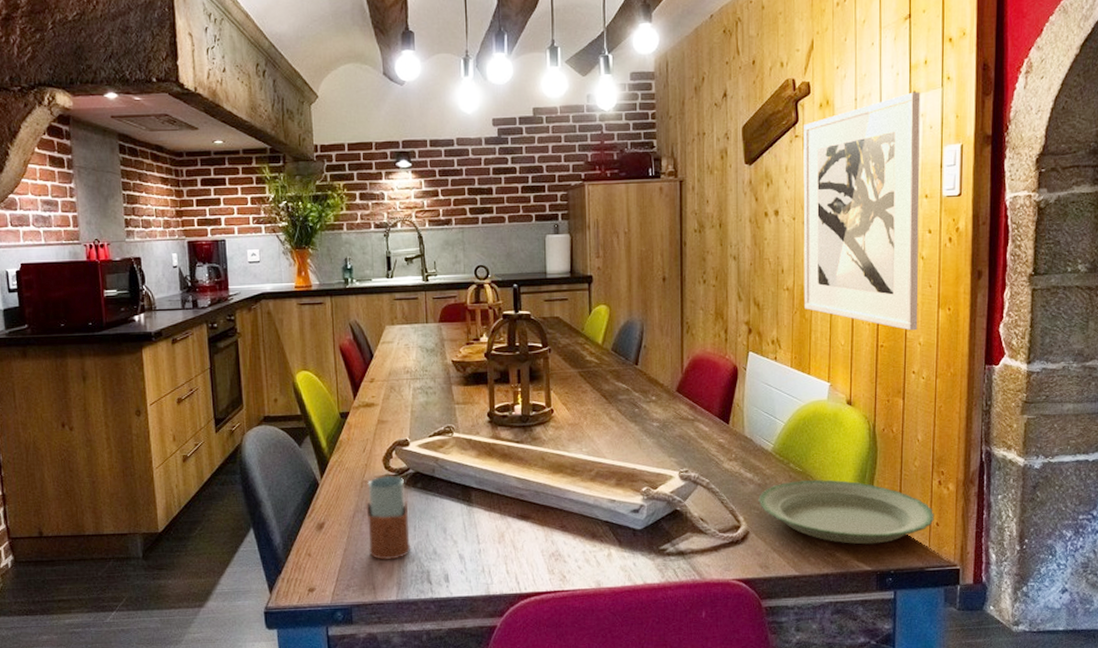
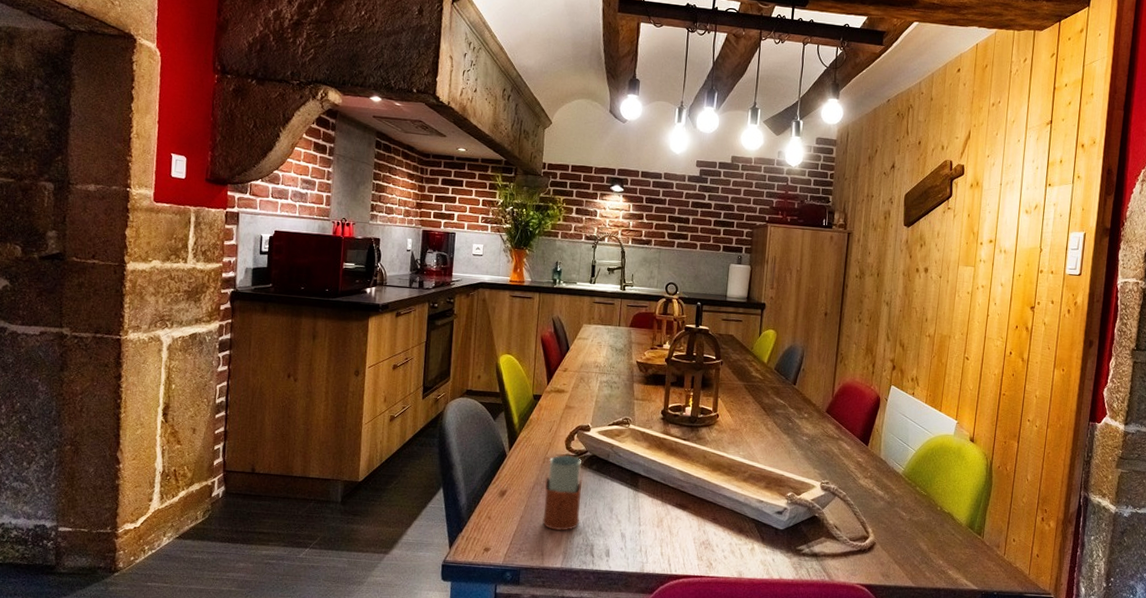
plate: present [758,480,934,545] -> none [886,502,1036,567]
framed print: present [803,92,921,331] -> none [942,184,1055,385]

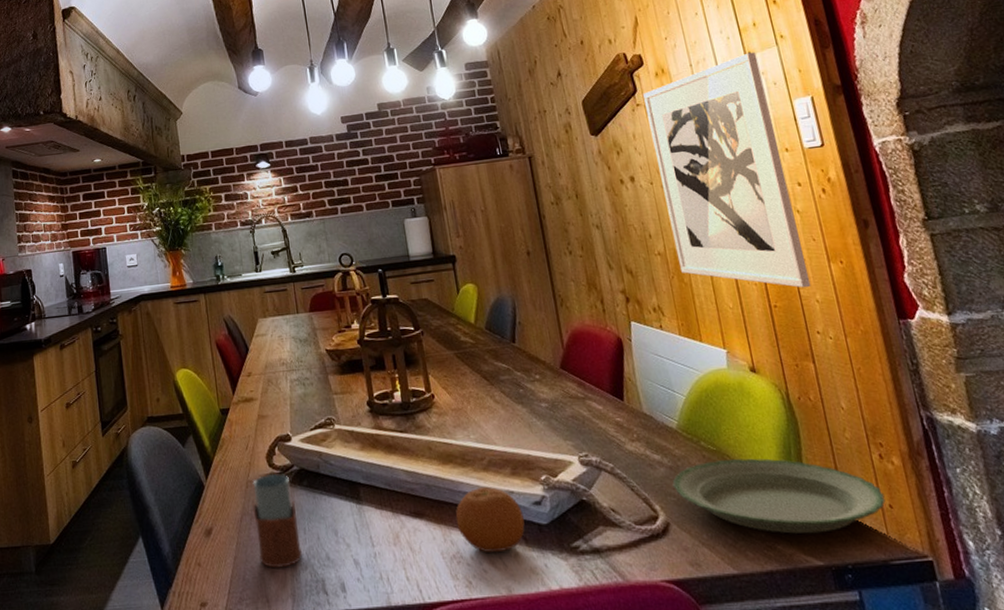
fruit: none [711,493,766,545] -> present [455,486,525,553]
plate: none [886,502,1036,567] -> present [672,458,886,534]
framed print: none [942,184,1055,385] -> present [643,52,811,288]

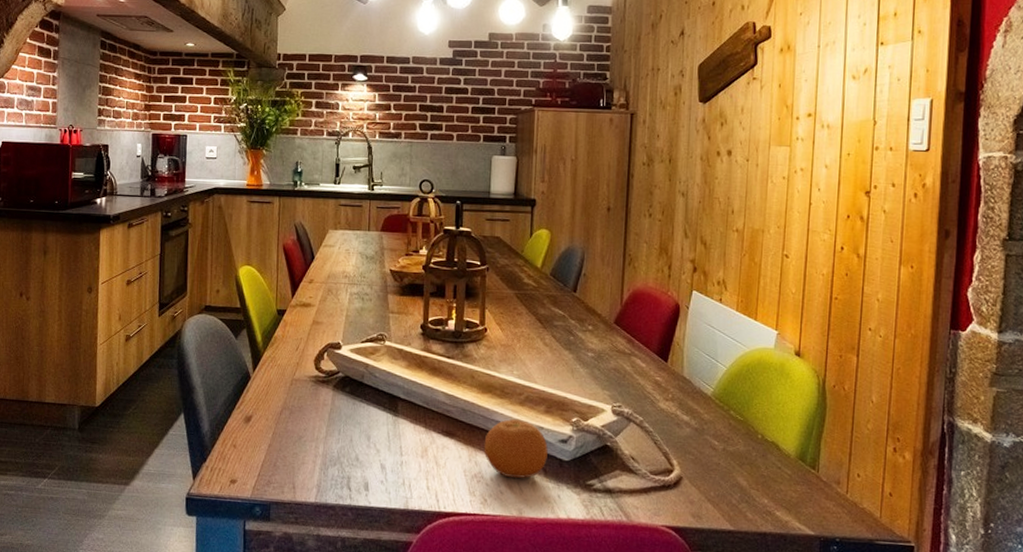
drinking glass: present [252,473,302,568] -> none [293,376,334,462]
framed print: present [643,52,811,288] -> none [754,43,889,286]
plate: present [672,458,886,534] -> none [694,429,888,508]

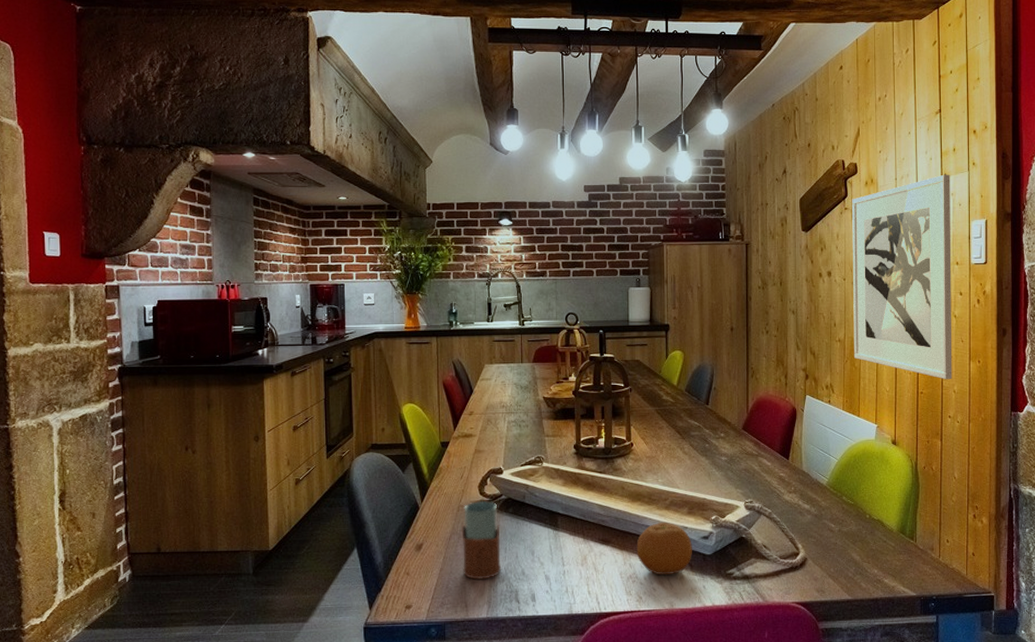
drinking glass: none [293,376,334,462] -> present [461,500,501,580]
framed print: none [754,43,889,286] -> present [852,174,952,380]

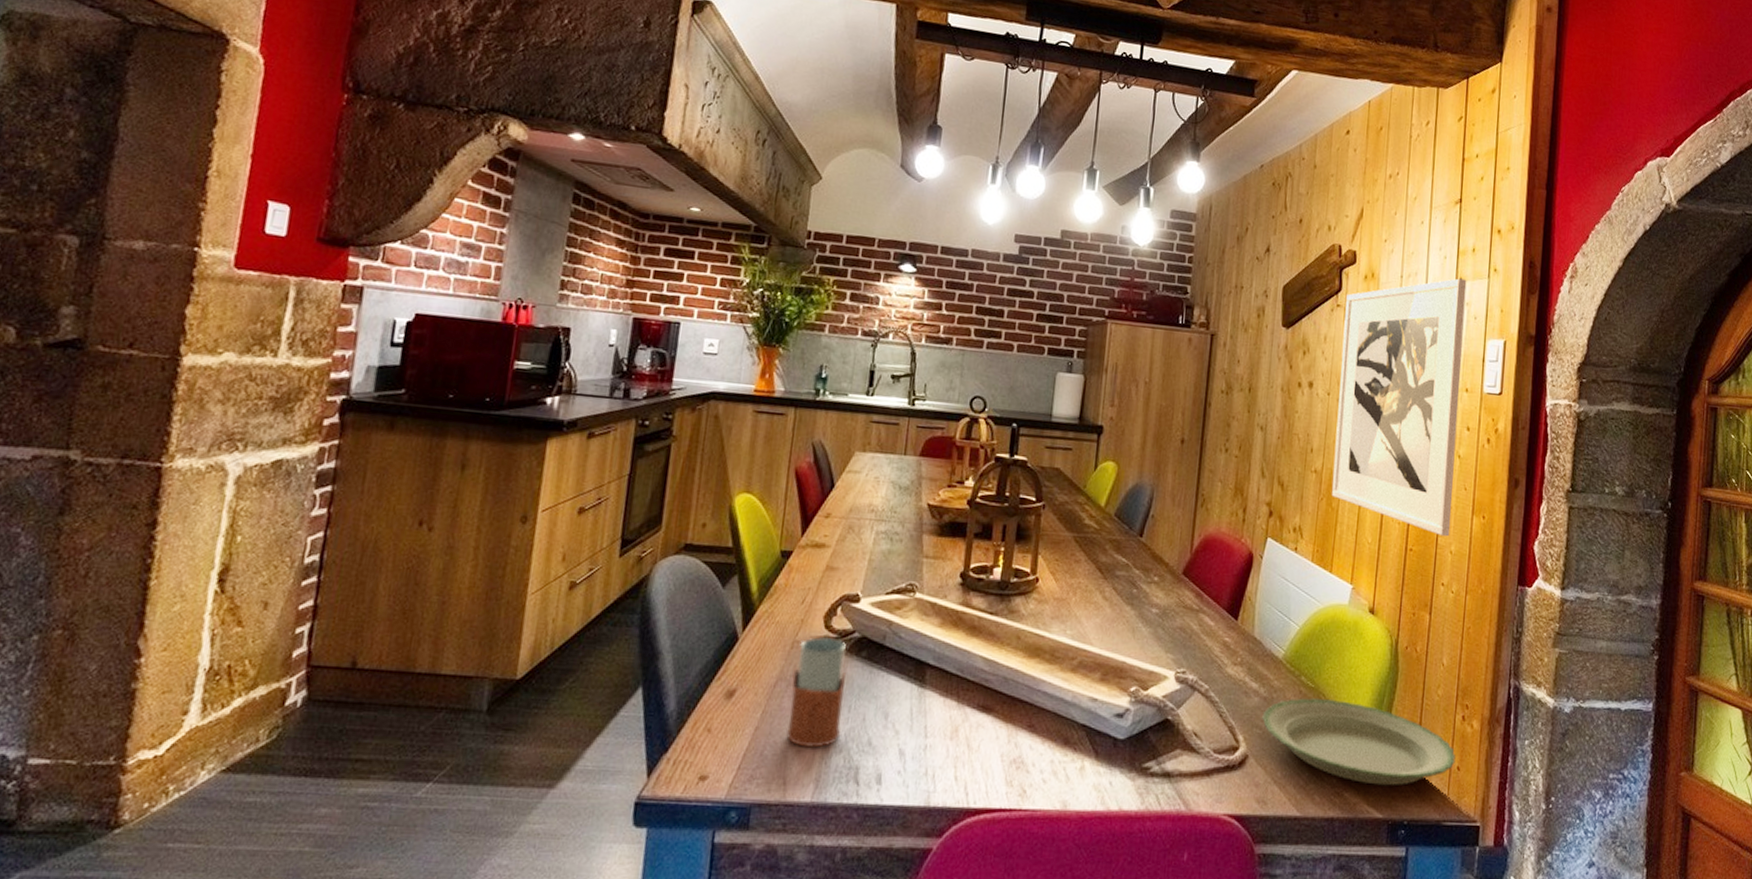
fruit: present [636,522,692,575] -> none [1026,688,1101,763]
plate: none [815,512,970,572] -> present [1262,698,1456,786]

